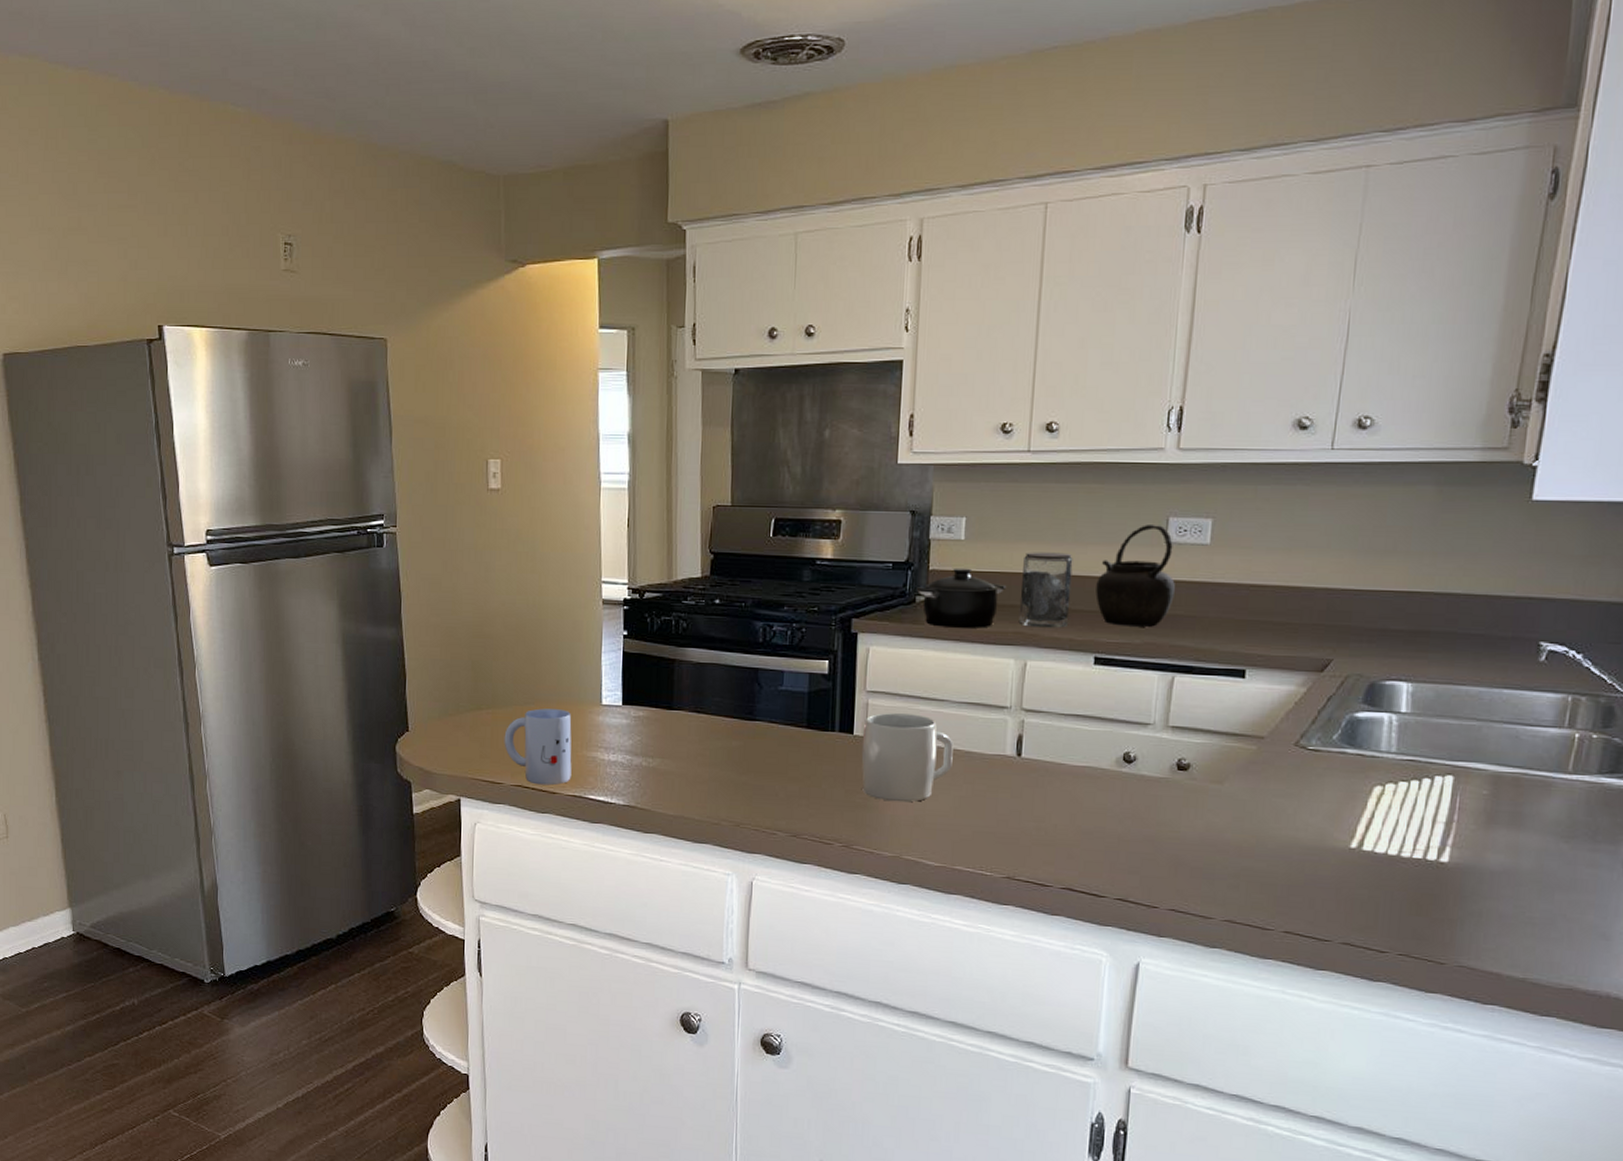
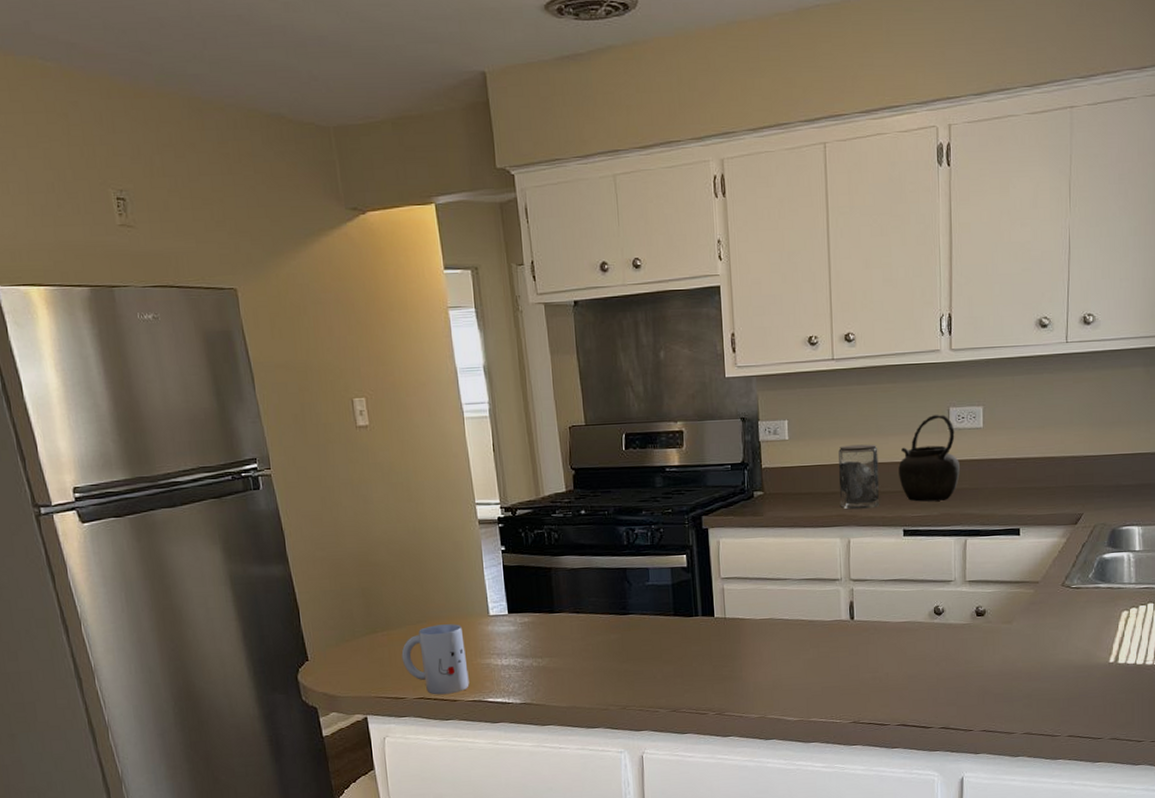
mug: present [861,713,954,803] -> none [722,593,799,671]
saucepan: present [916,567,1007,629] -> none [753,463,827,517]

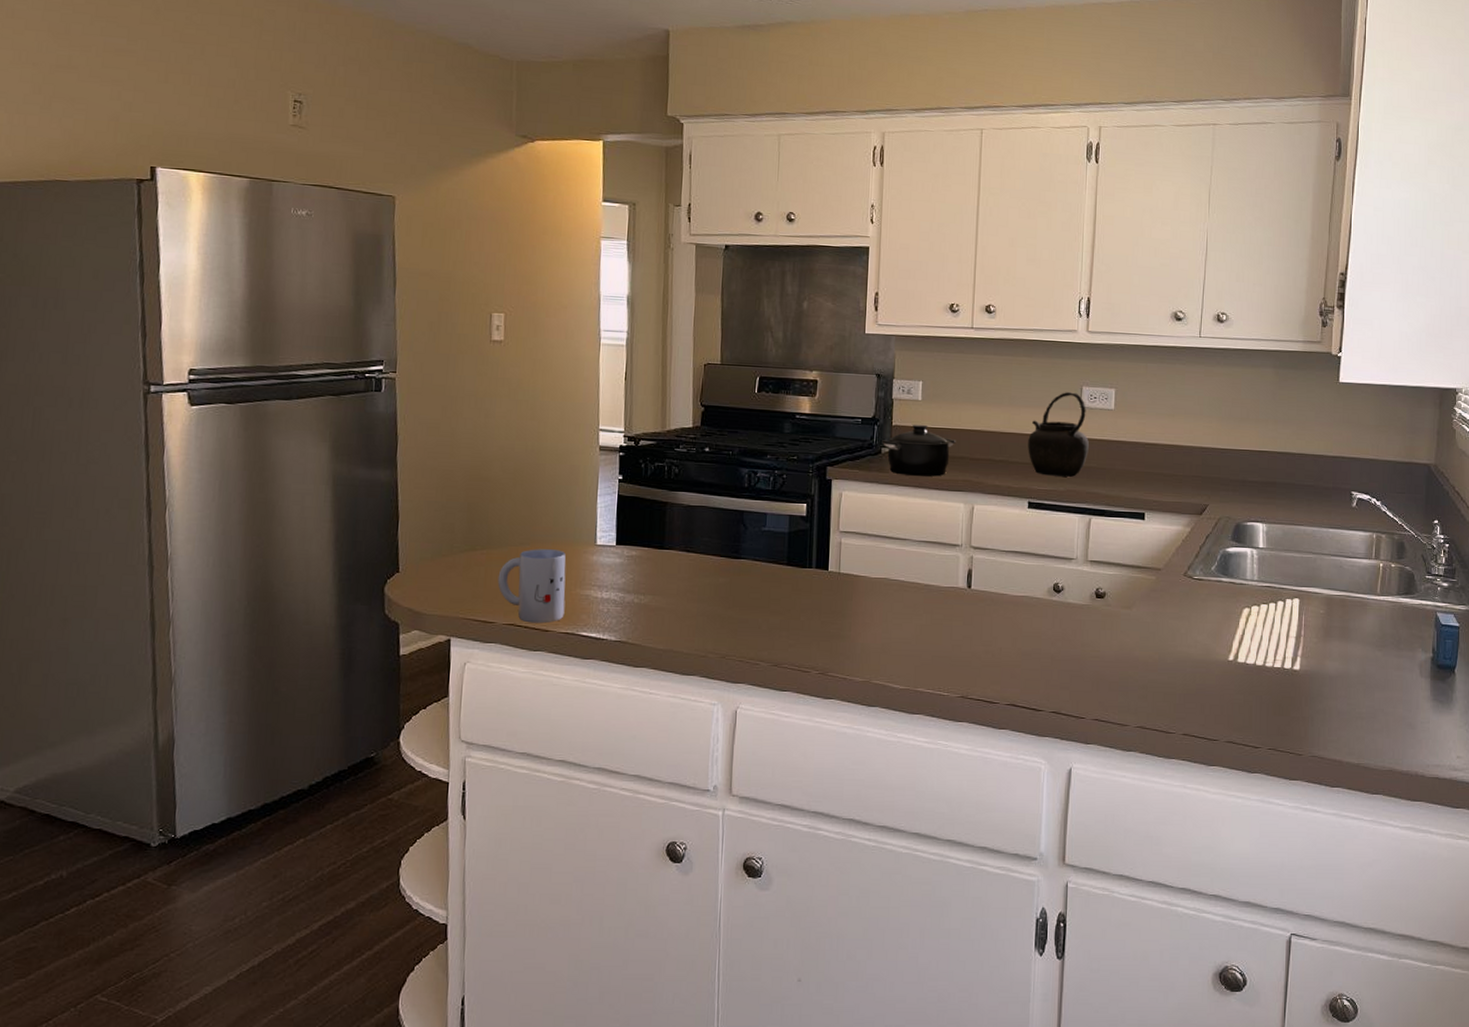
saucepan: none [753,463,827,517] -> present [881,424,957,477]
jar: present [838,444,880,510] -> none [966,412,1009,477]

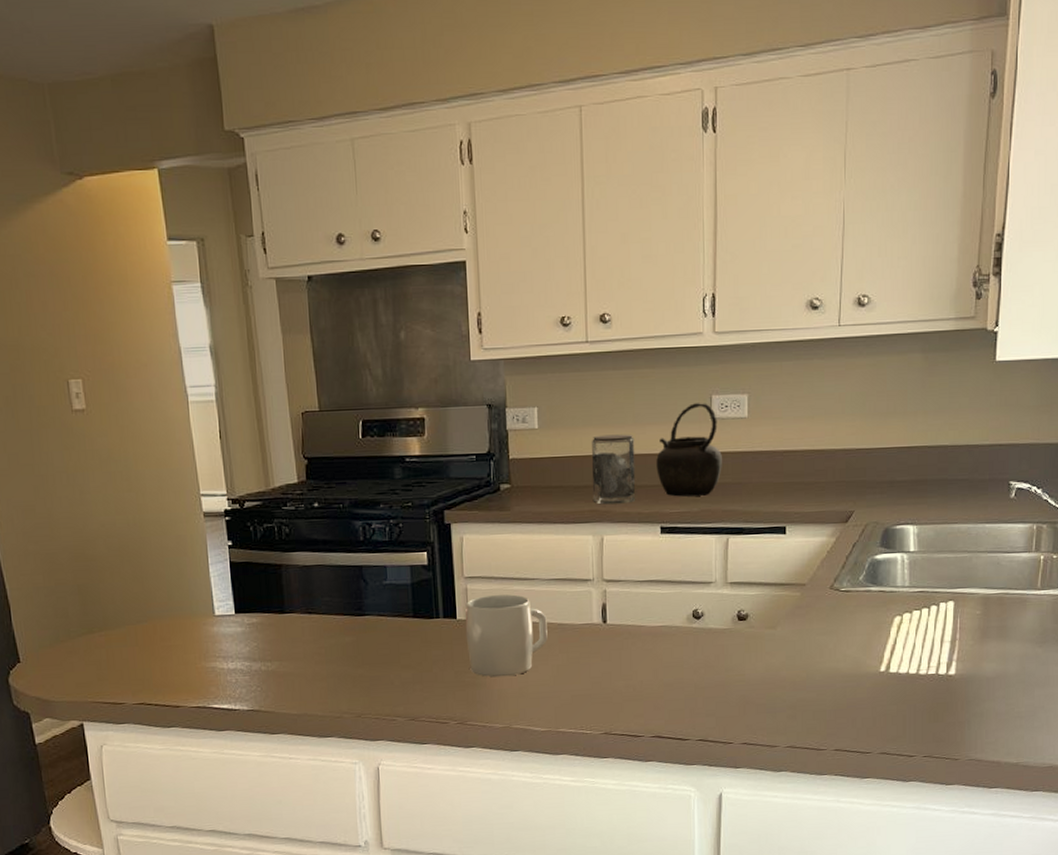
mug: present [497,549,566,624] -> none [120,624,193,701]
mug: none [835,551,915,632] -> present [465,594,548,678]
saucepan: present [881,424,957,477] -> none [499,454,580,512]
jar: none [966,412,1009,477] -> present [591,434,636,505]

